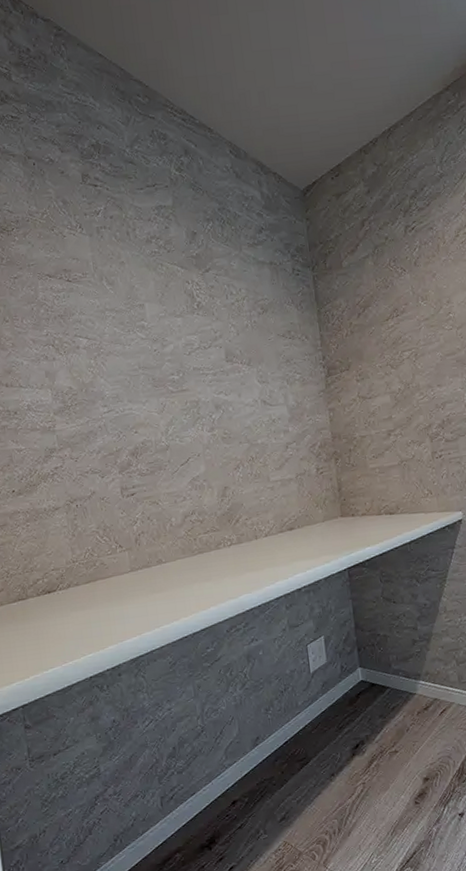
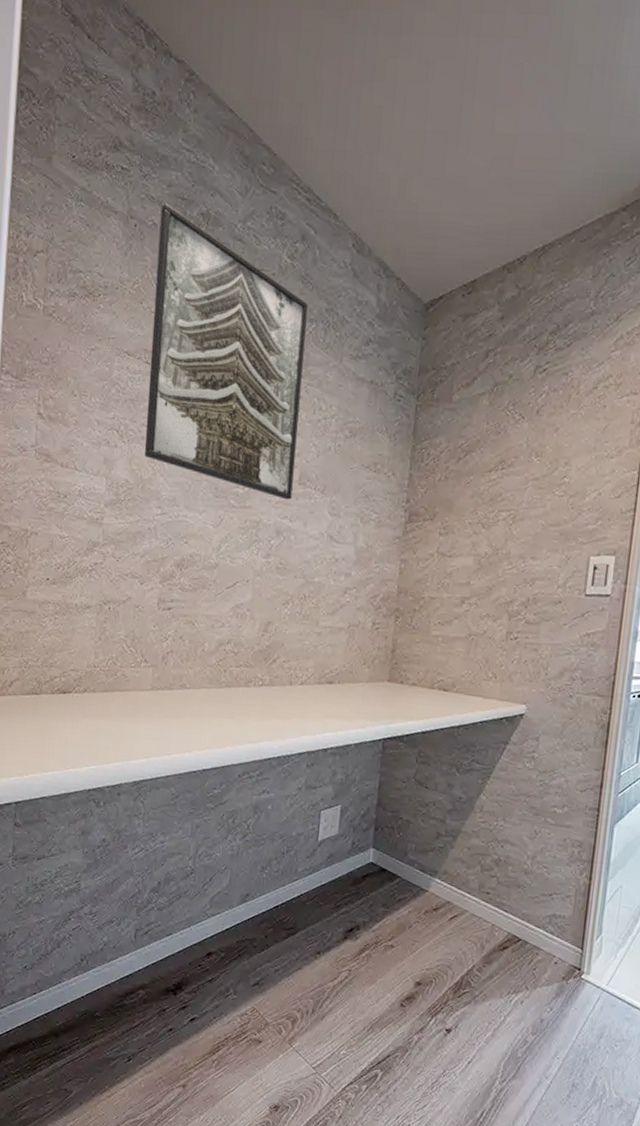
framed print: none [54,141,223,378] -> present [144,203,308,500]

